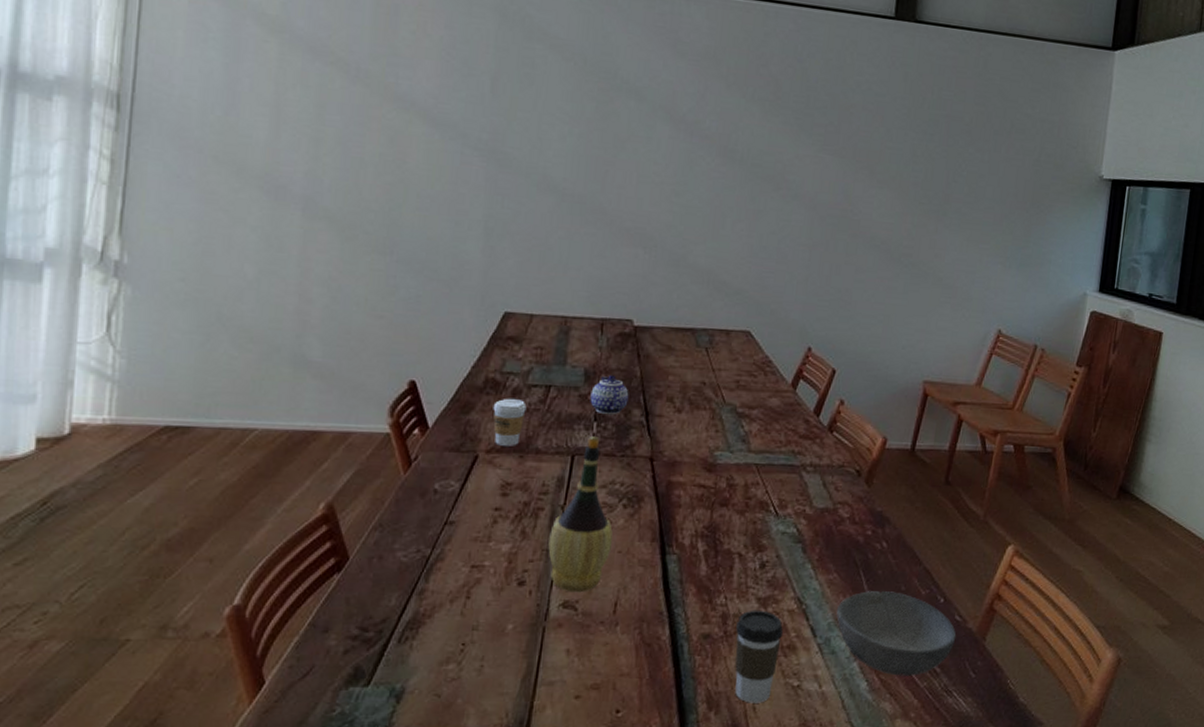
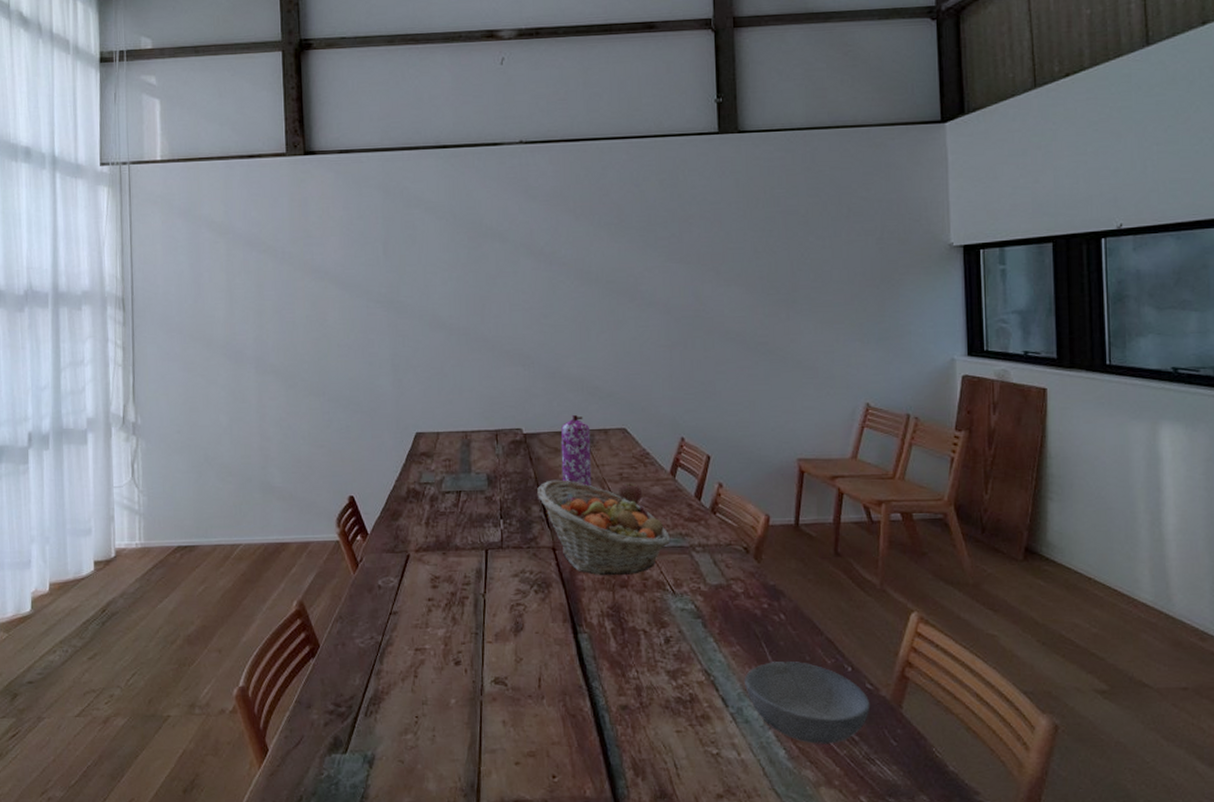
coffee cup: present [493,398,527,446] -> none [416,504,443,545]
wine bottle: present [548,437,614,593] -> none [475,532,530,670]
teapot: present [590,375,629,414] -> none [494,478,527,512]
fruit basket: none [641,381,781,493] -> present [537,480,670,576]
gas cylinder: none [671,309,711,393] -> present [560,414,592,487]
apple: none [731,391,759,416] -> present [618,482,643,504]
coffee cup: present [735,610,783,703] -> none [651,682,695,770]

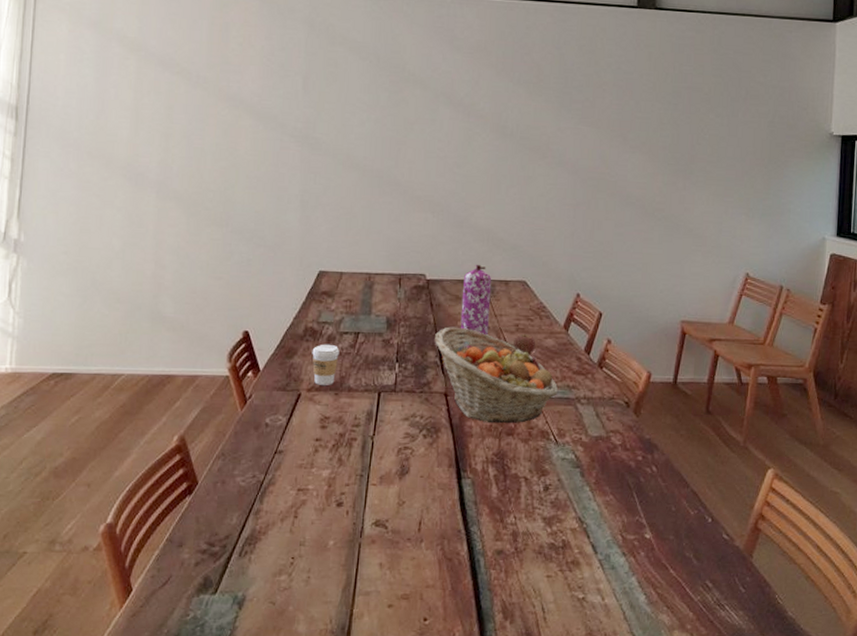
coffee cup: none [416,504,443,545] -> present [312,344,340,385]
bowl: present [744,662,870,744] -> none [613,511,725,590]

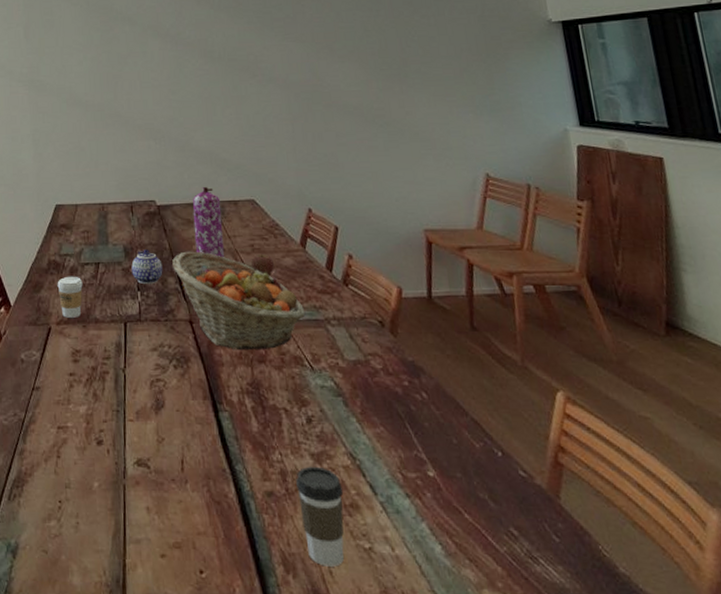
teapot: none [392,322,425,356] -> present [131,249,163,284]
coffee cup: none [525,528,567,614] -> present [296,466,344,567]

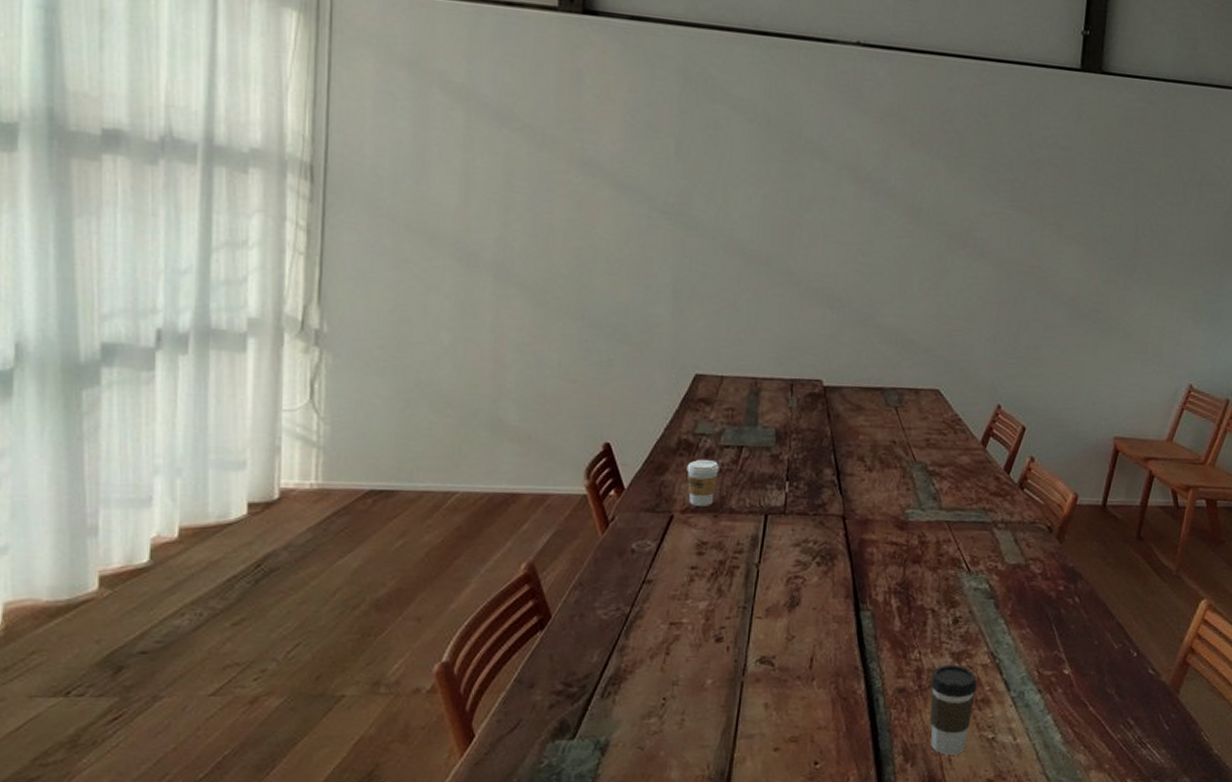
teapot: present [131,249,163,284] -> none [782,435,820,474]
fruit basket: present [172,251,305,351] -> none [832,441,972,551]
gas cylinder: present [192,186,225,258] -> none [861,369,900,451]
apple: present [250,253,275,276] -> none [922,449,949,474]

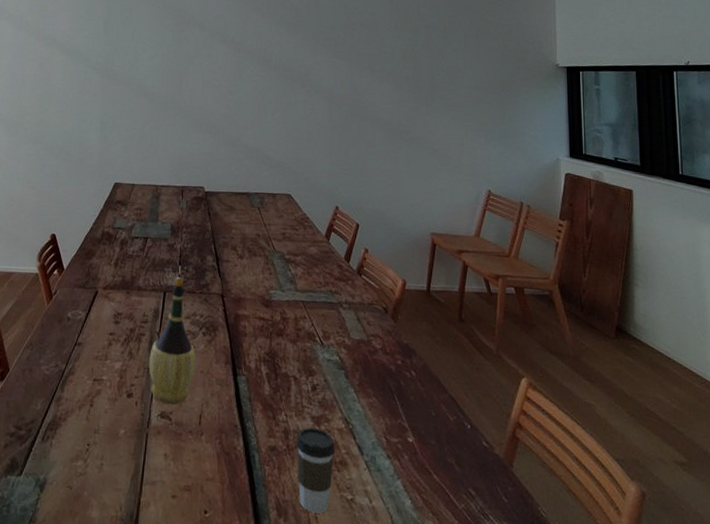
coffee cup: present [686,459,720,506] -> none [108,247,131,284]
wine bottle: none [744,496,808,649] -> present [148,277,197,405]

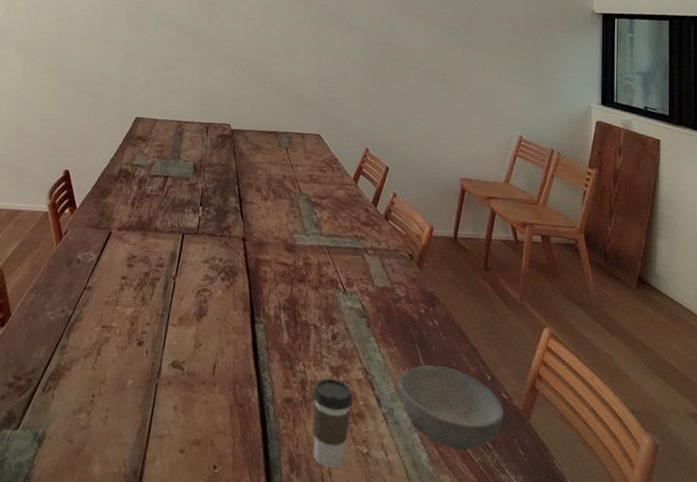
wine bottle: present [148,277,197,405] -> none [162,219,213,354]
bowl: none [378,415,486,497] -> present [397,365,504,450]

